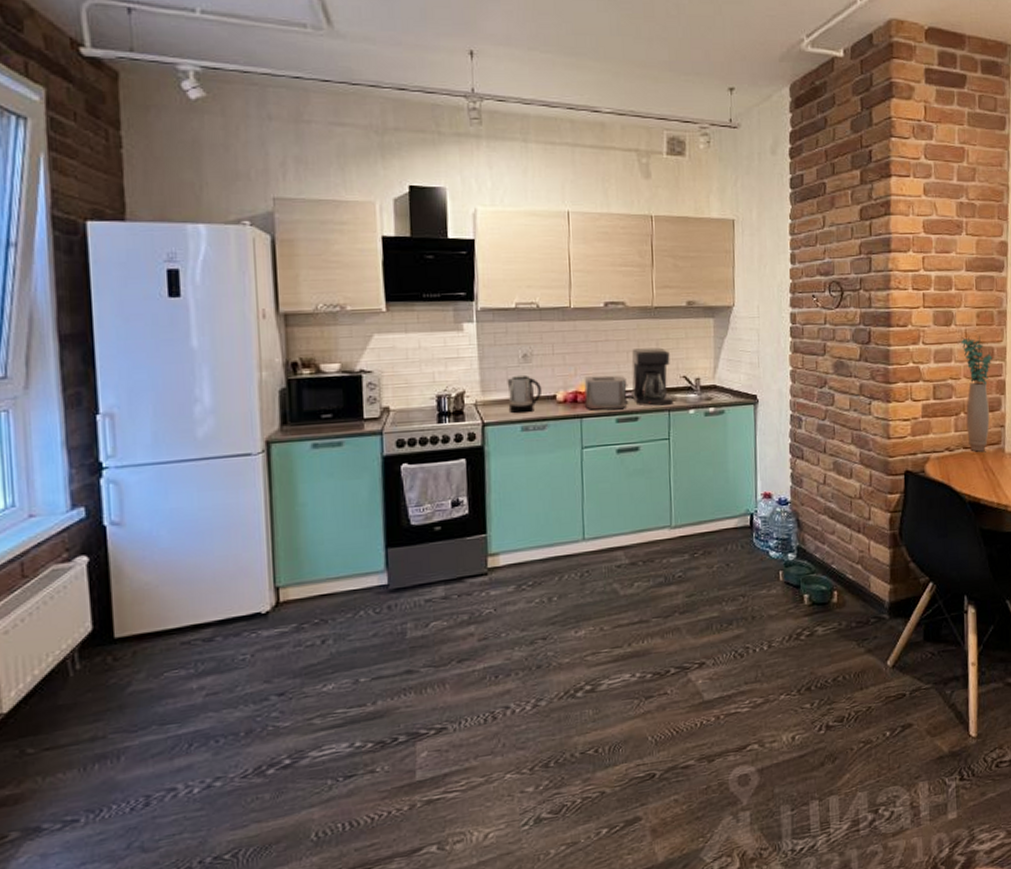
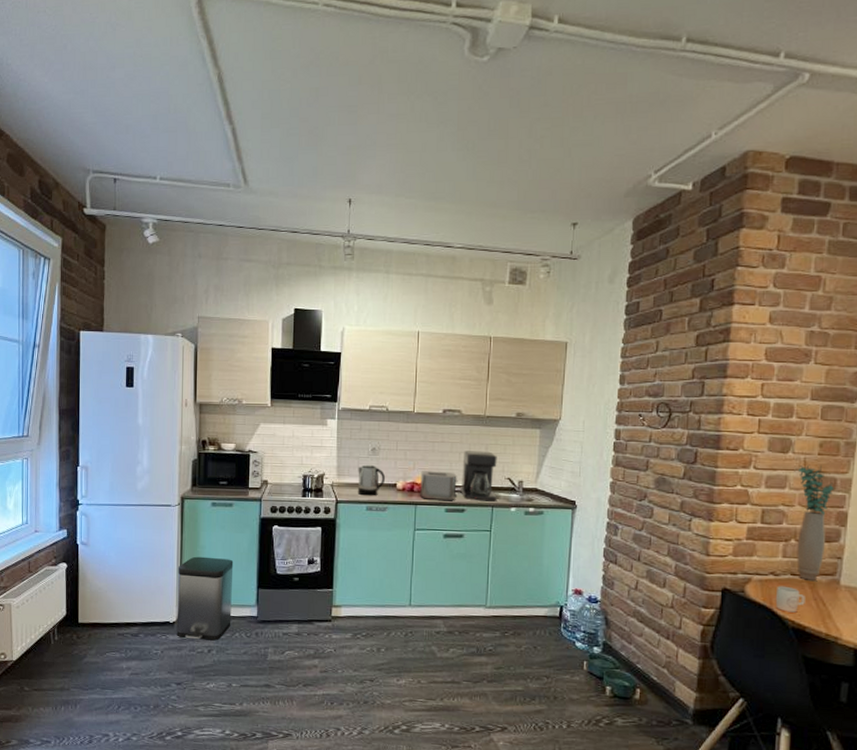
pedal bin: none [268,515,352,631] -> present [176,556,234,641]
mug: none [951,460,978,487] -> present [775,585,805,613]

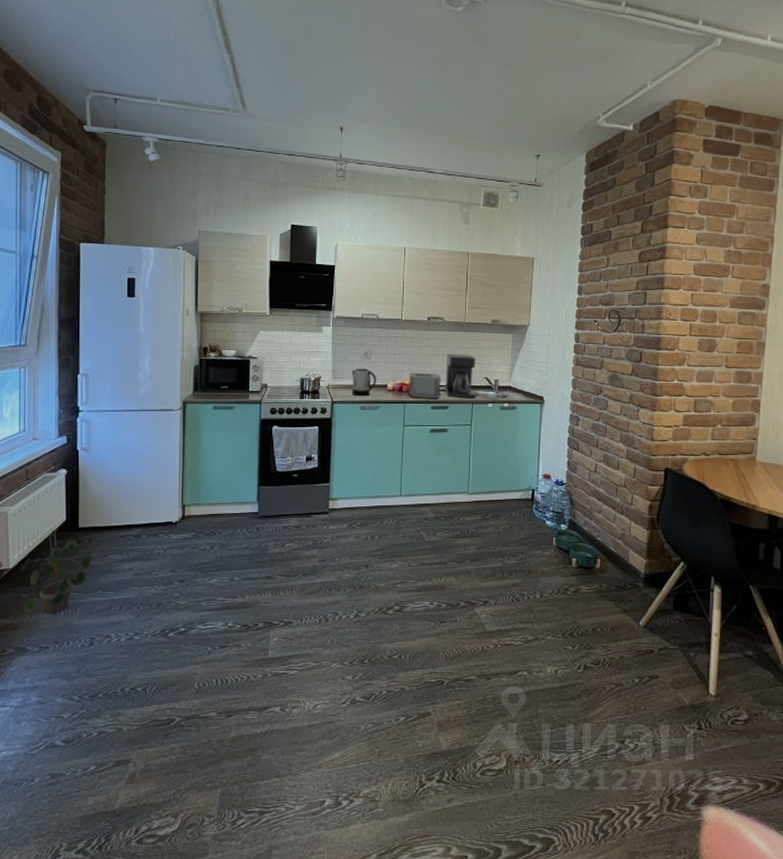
potted plant: none [24,636,92,708] -> present [22,541,93,613]
pedal bin: present [176,556,234,641] -> none [179,458,235,538]
mug: present [775,585,805,613] -> none [707,464,730,486]
vase: present [796,464,834,581] -> none [722,361,749,458]

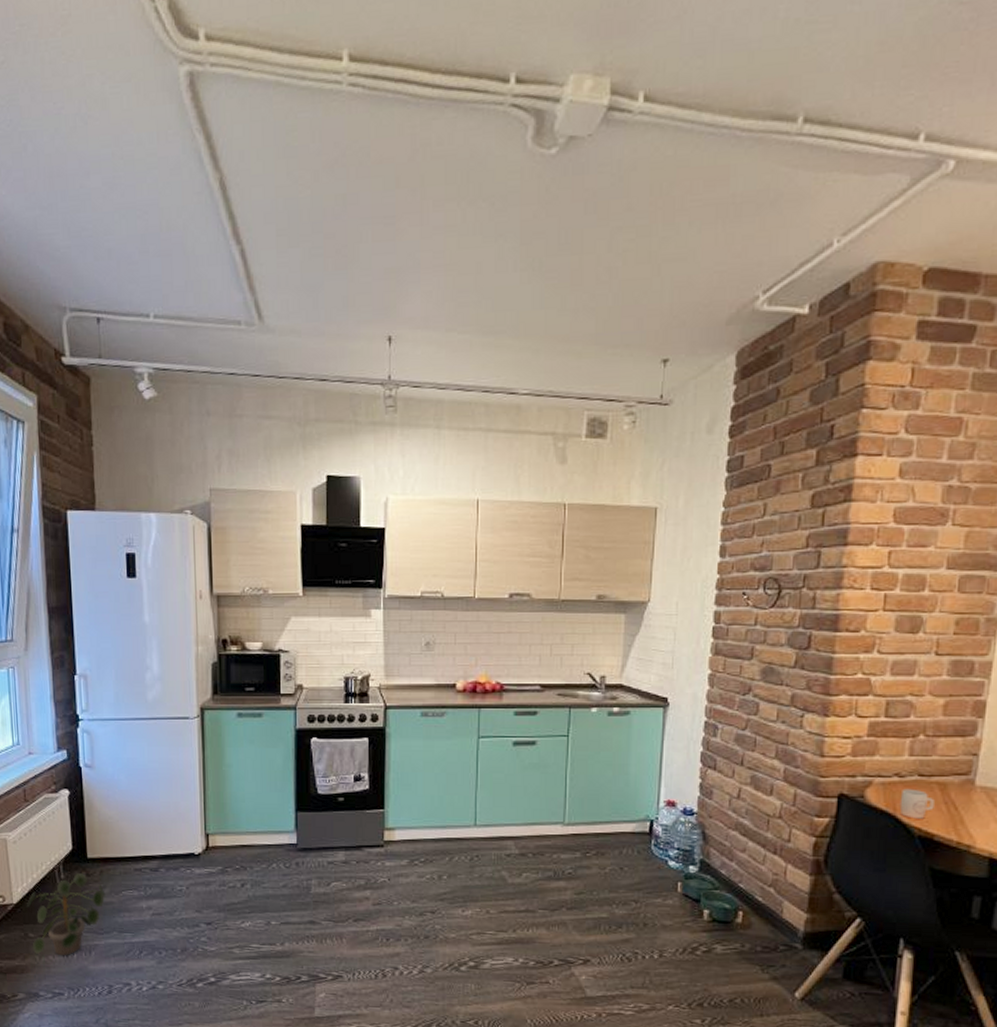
kettle: present [351,367,377,396] -> none [409,662,443,700]
toaster: present [407,372,442,399] -> none [483,667,529,703]
coffee maker: present [443,354,477,399] -> none [530,642,575,701]
mug: none [707,464,730,486] -> present [899,788,935,819]

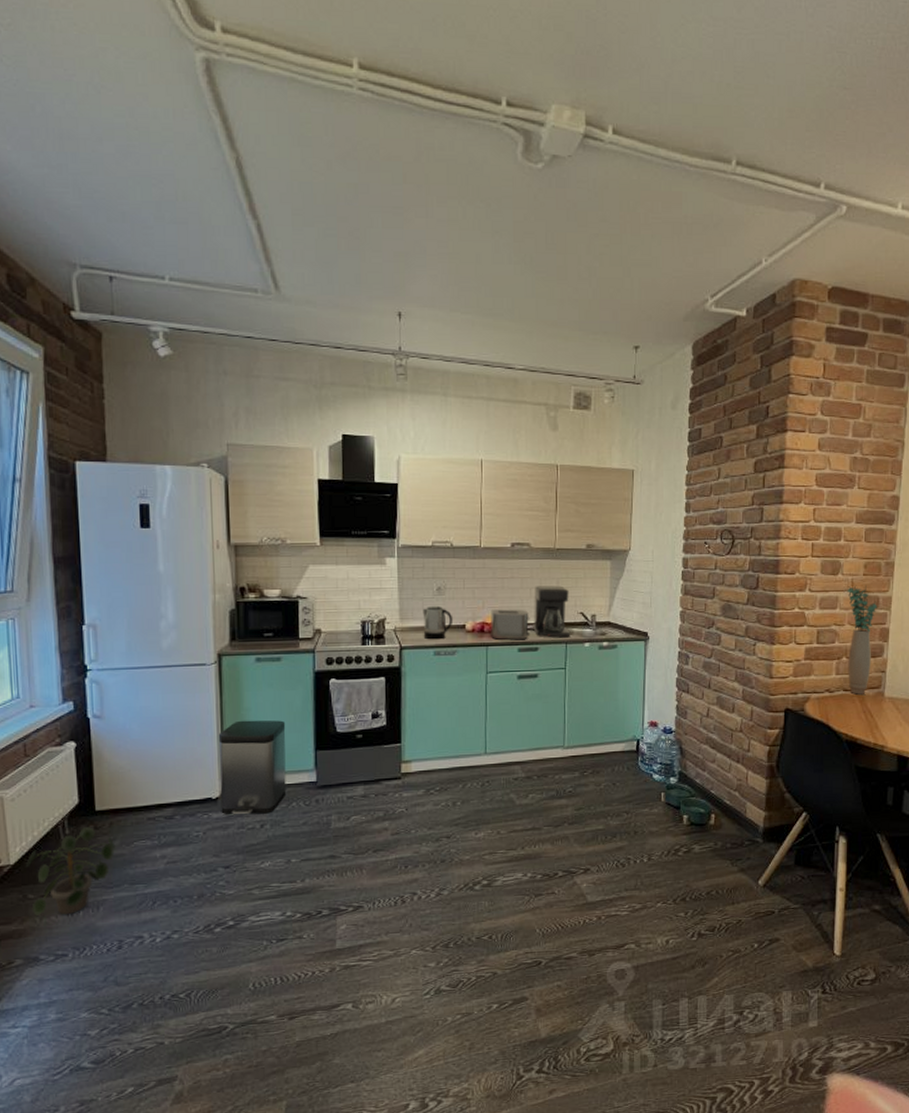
pedal bin: none [200,776,267,873] -> present [218,720,286,815]
kettle: none [409,662,443,700] -> present [422,605,454,640]
toaster: none [483,667,529,703] -> present [490,609,530,640]
coffee maker: none [530,642,575,701] -> present [532,585,571,638]
mug: present [899,788,935,819] -> none [831,701,856,726]
vase: none [925,646,971,781] -> present [847,585,877,695]

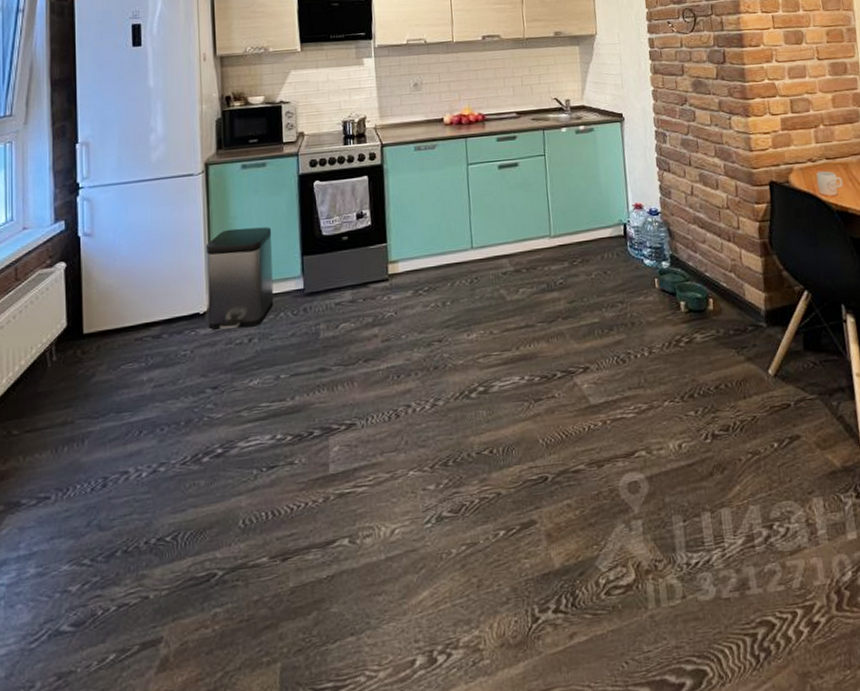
potted plant: present [26,827,116,916] -> none [12,352,103,454]
kettle: present [422,605,454,640] -> none [401,101,432,135]
toaster: present [490,609,530,640] -> none [467,99,507,131]
coffee maker: present [532,585,571,638] -> none [508,73,547,126]
mug: none [831,701,856,726] -> present [816,170,843,197]
vase: present [847,585,877,695] -> none [813,52,850,163]

